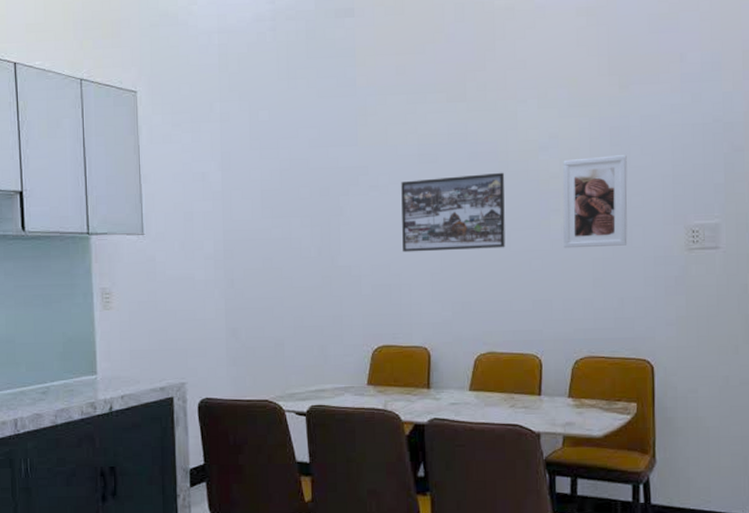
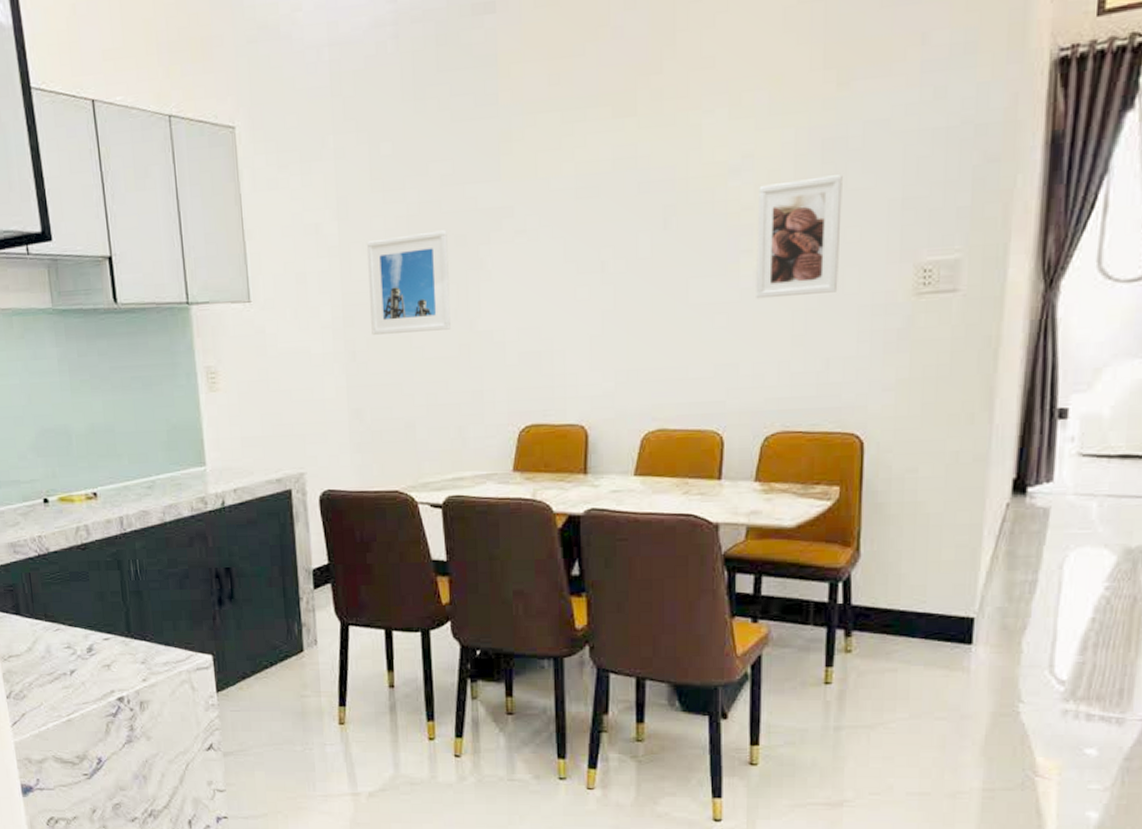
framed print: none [245,183,315,266] -> present [366,230,451,335]
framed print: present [401,172,505,252] -> none [554,205,684,312]

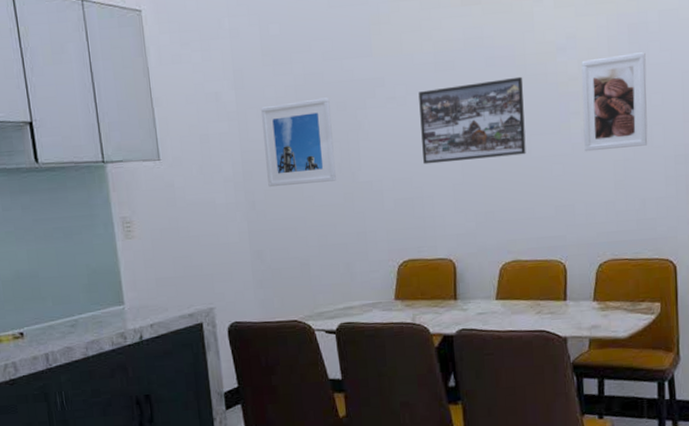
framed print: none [554,205,684,312] -> present [418,76,526,165]

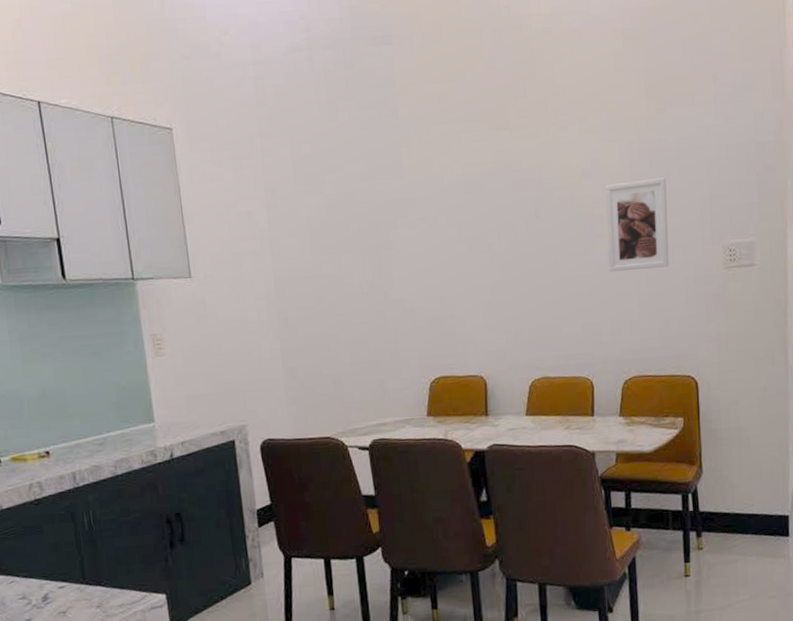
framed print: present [260,97,336,187] -> none [292,217,368,304]
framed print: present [418,76,526,165] -> none [449,199,554,284]

